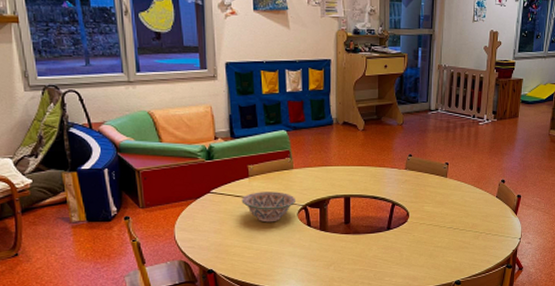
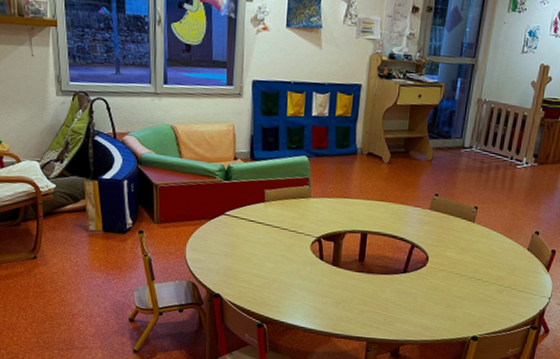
decorative bowl: present [241,192,297,223] -> none [255,218,311,252]

